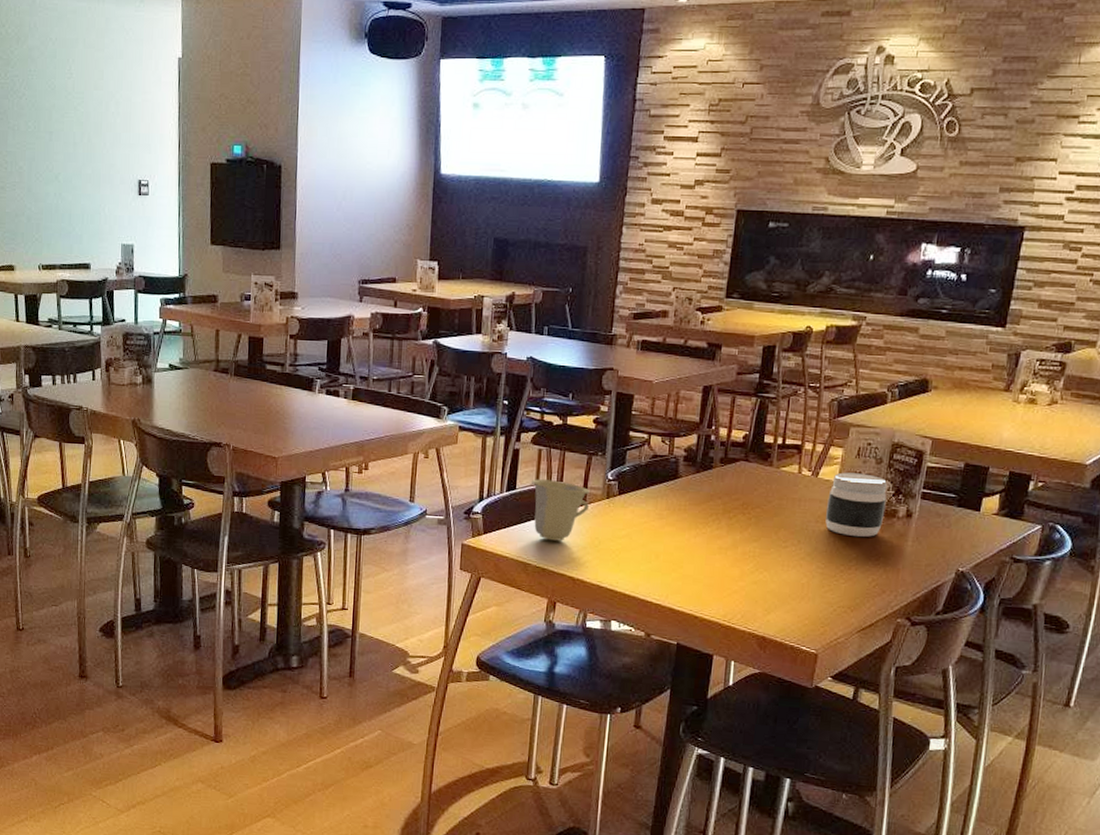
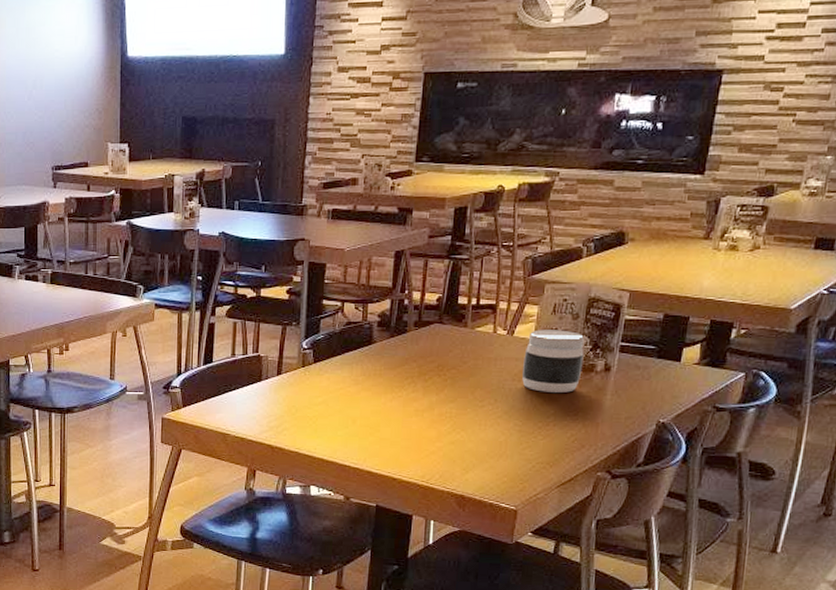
cup: present [532,479,590,541] -> none [228,351,285,411]

